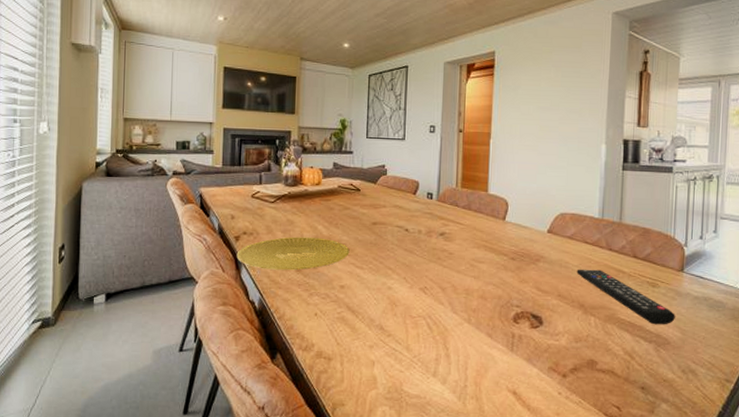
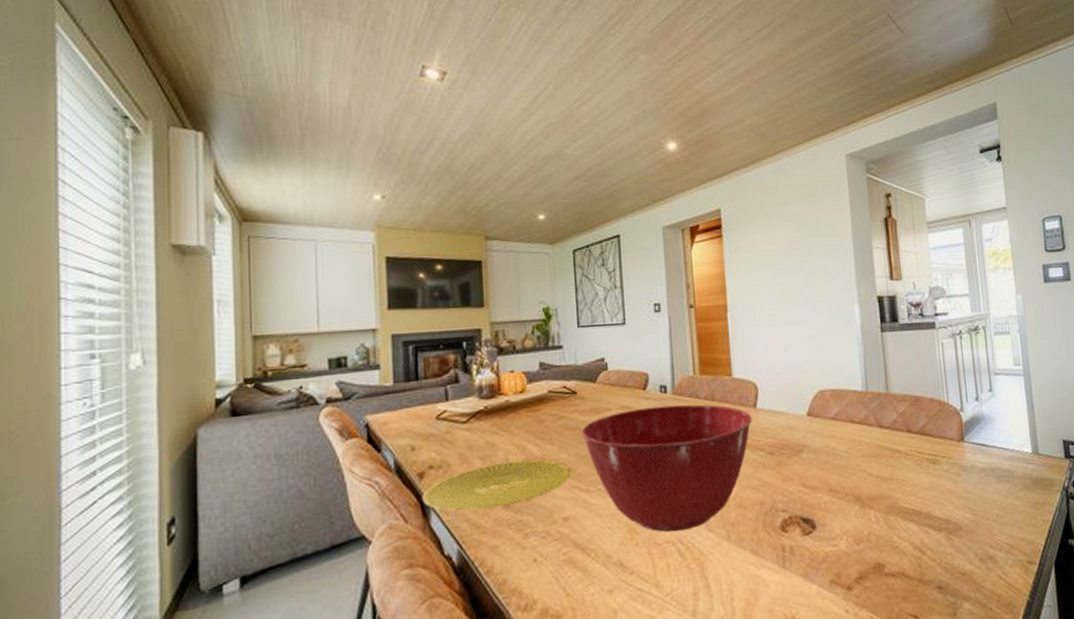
mixing bowl: none [360,208,501,310] -> present [581,404,752,533]
remote control: present [576,269,675,325] -> none [846,452,963,509]

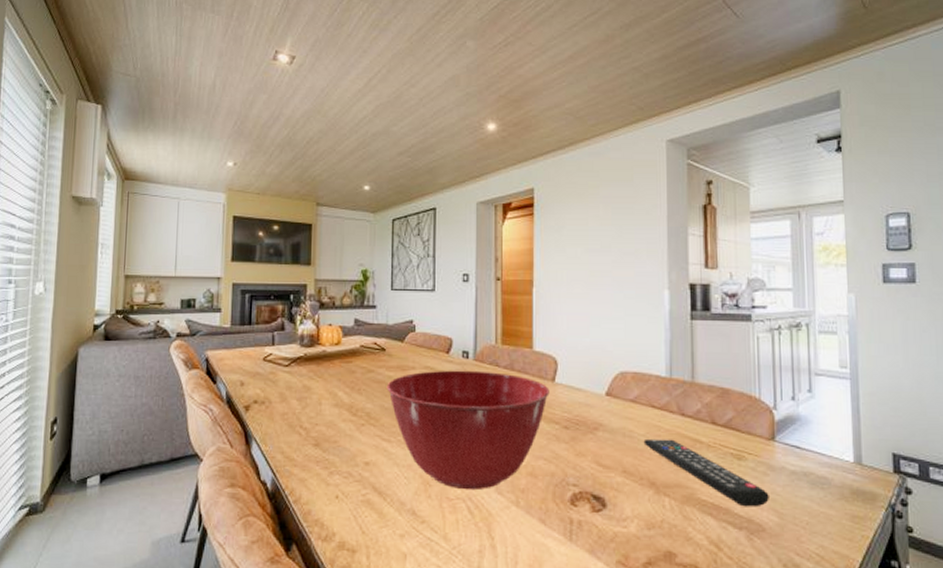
plate: present [422,459,571,512] -> none [246,405,375,445]
remote control: none [846,452,963,509] -> present [643,438,769,507]

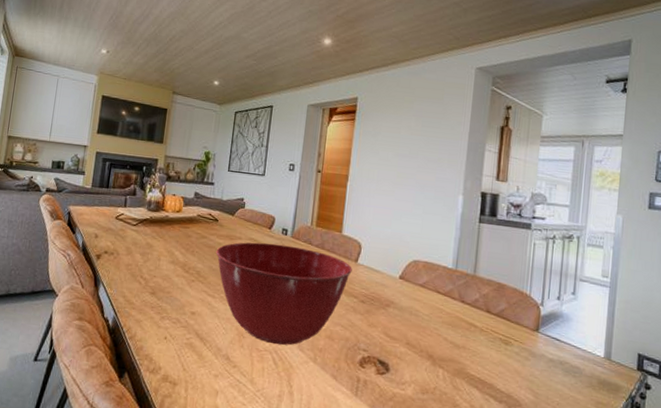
remote control: present [643,438,769,507] -> none [426,318,528,386]

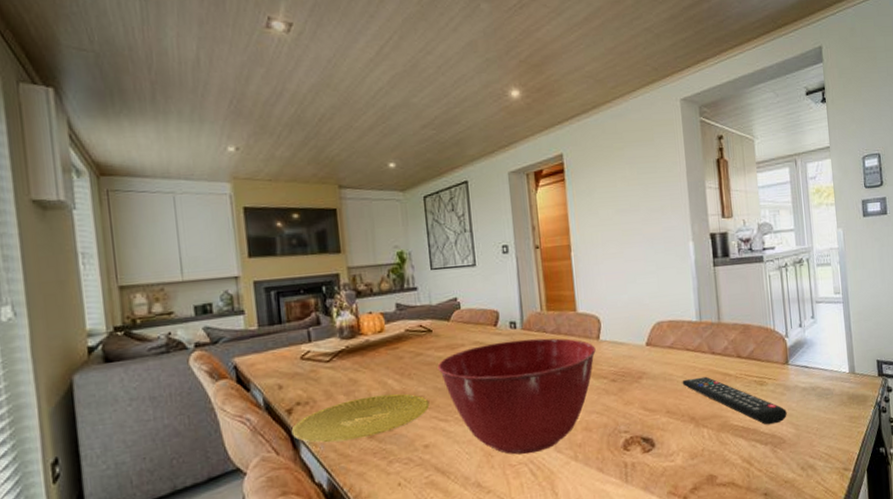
plate: none [96,259,203,293] -> present [291,393,430,443]
remote control: none [426,318,528,386] -> present [682,376,787,425]

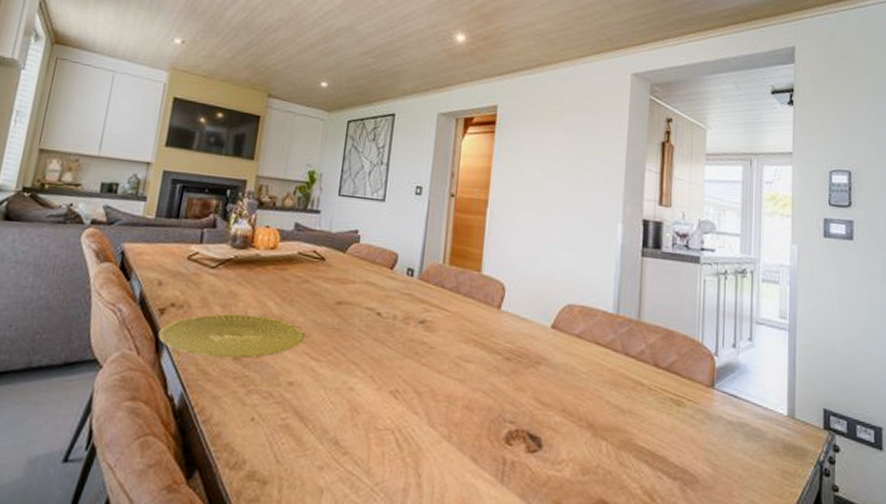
mixing bowl: present [437,338,596,455] -> none [321,286,495,421]
remote control: present [682,376,787,425] -> none [585,377,705,457]

